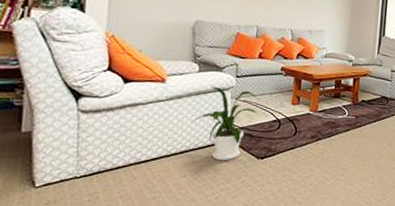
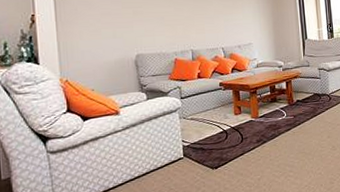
house plant: present [191,86,260,161] -> none [148,109,205,177]

